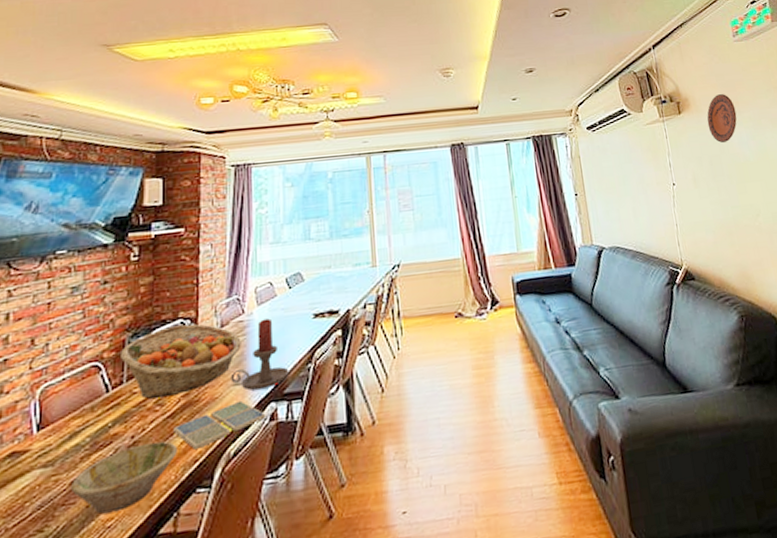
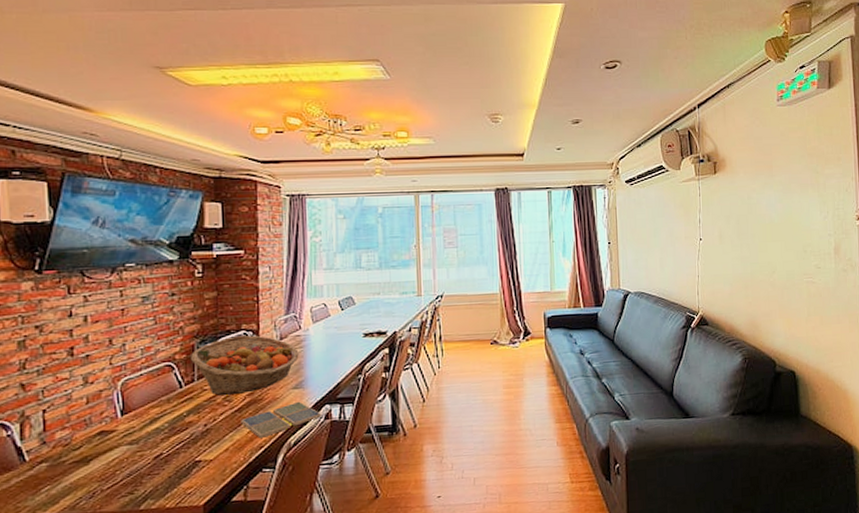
bowl: present [71,441,177,515] -> none [155,429,245,484]
candle holder: present [230,318,289,391] -> none [290,335,342,394]
decorative plate: present [707,94,737,144] -> none [740,157,769,205]

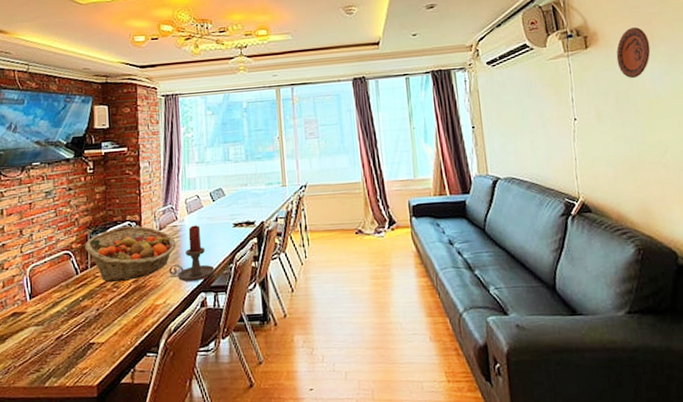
drink coaster: present [241,401,322,438] -> none [127,289,198,323]
candle holder: none [290,335,342,394] -> present [169,225,215,282]
decorative plate: none [740,157,769,205] -> present [616,27,651,79]

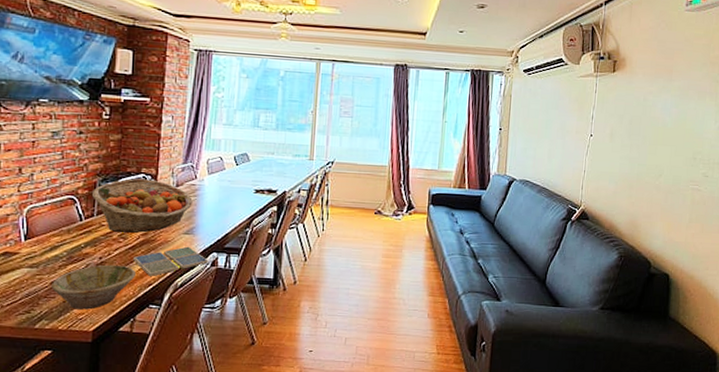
bowl: none [56,314,131,364] -> present [52,264,135,310]
drink coaster: none [127,289,198,323] -> present [133,246,209,276]
candle holder: present [169,225,215,282] -> none [182,186,230,241]
decorative plate: present [616,27,651,79] -> none [637,60,668,107]

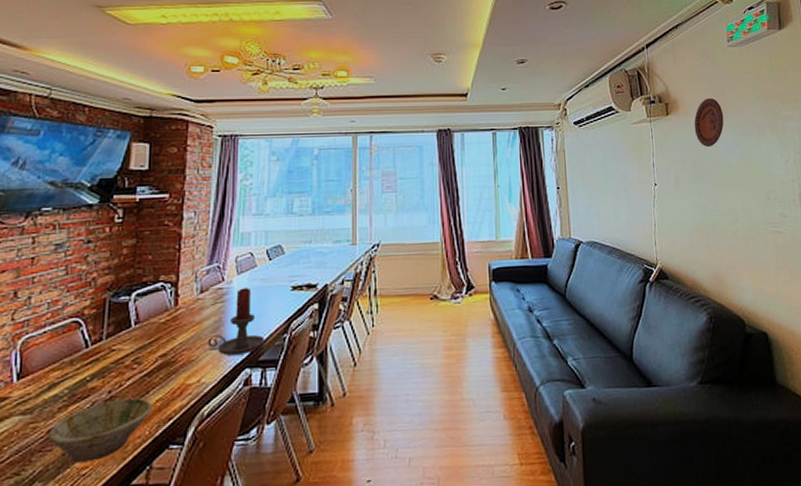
fruit basket: present [92,178,193,234] -> none [101,287,220,357]
drink coaster: present [133,246,209,276] -> none [150,364,240,408]
candle holder: none [182,186,230,241] -> present [207,287,265,356]
decorative plate: none [637,60,668,107] -> present [694,98,724,148]

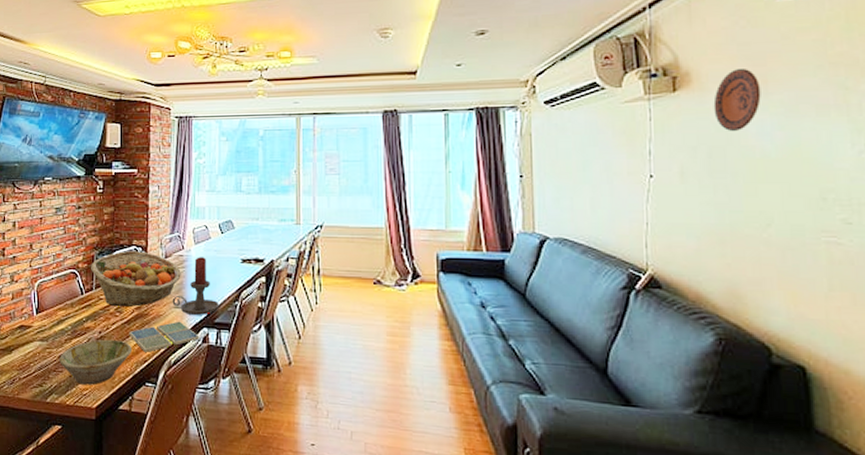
fruit basket: none [101,287,220,357] -> present [91,251,181,307]
drink coaster: none [150,364,240,408] -> present [129,321,200,352]

